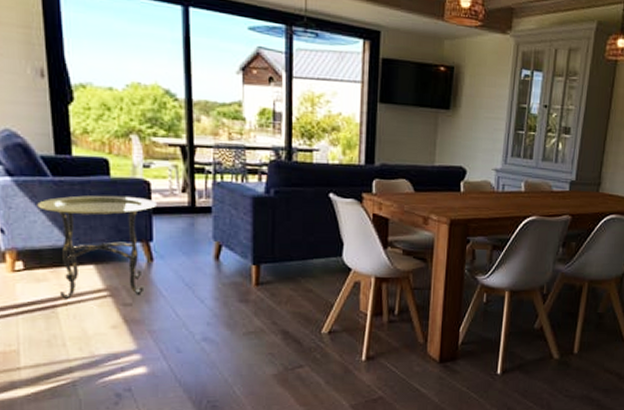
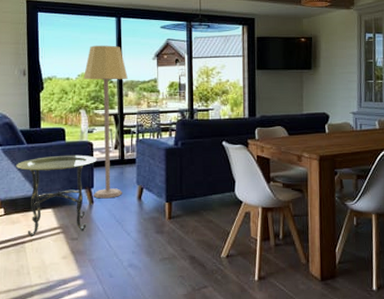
lamp: none [134,43,200,256] -> present [83,45,128,199]

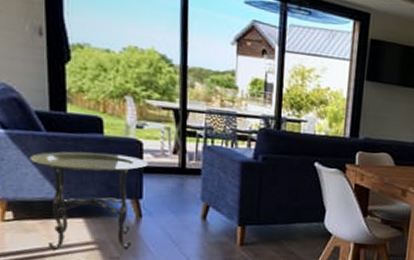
lamp: present [83,45,128,199] -> none [130,10,195,214]

